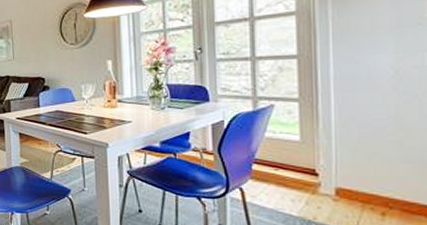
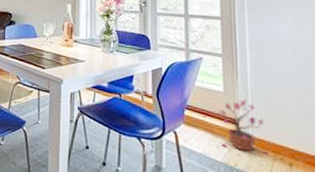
potted plant: none [292,147,355,205] -> present [217,99,268,154]

